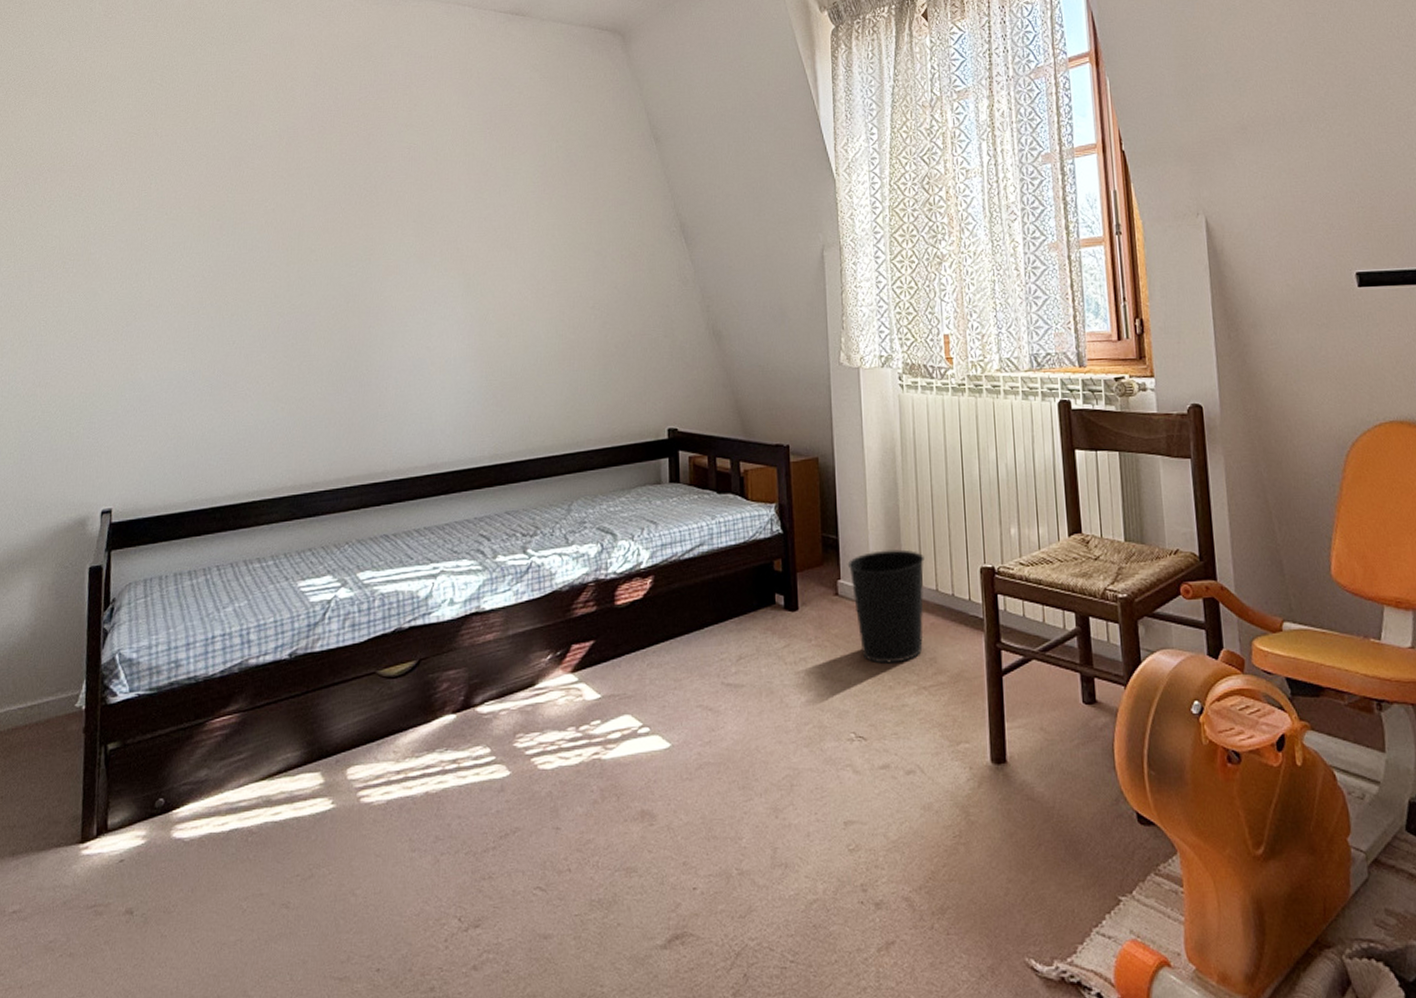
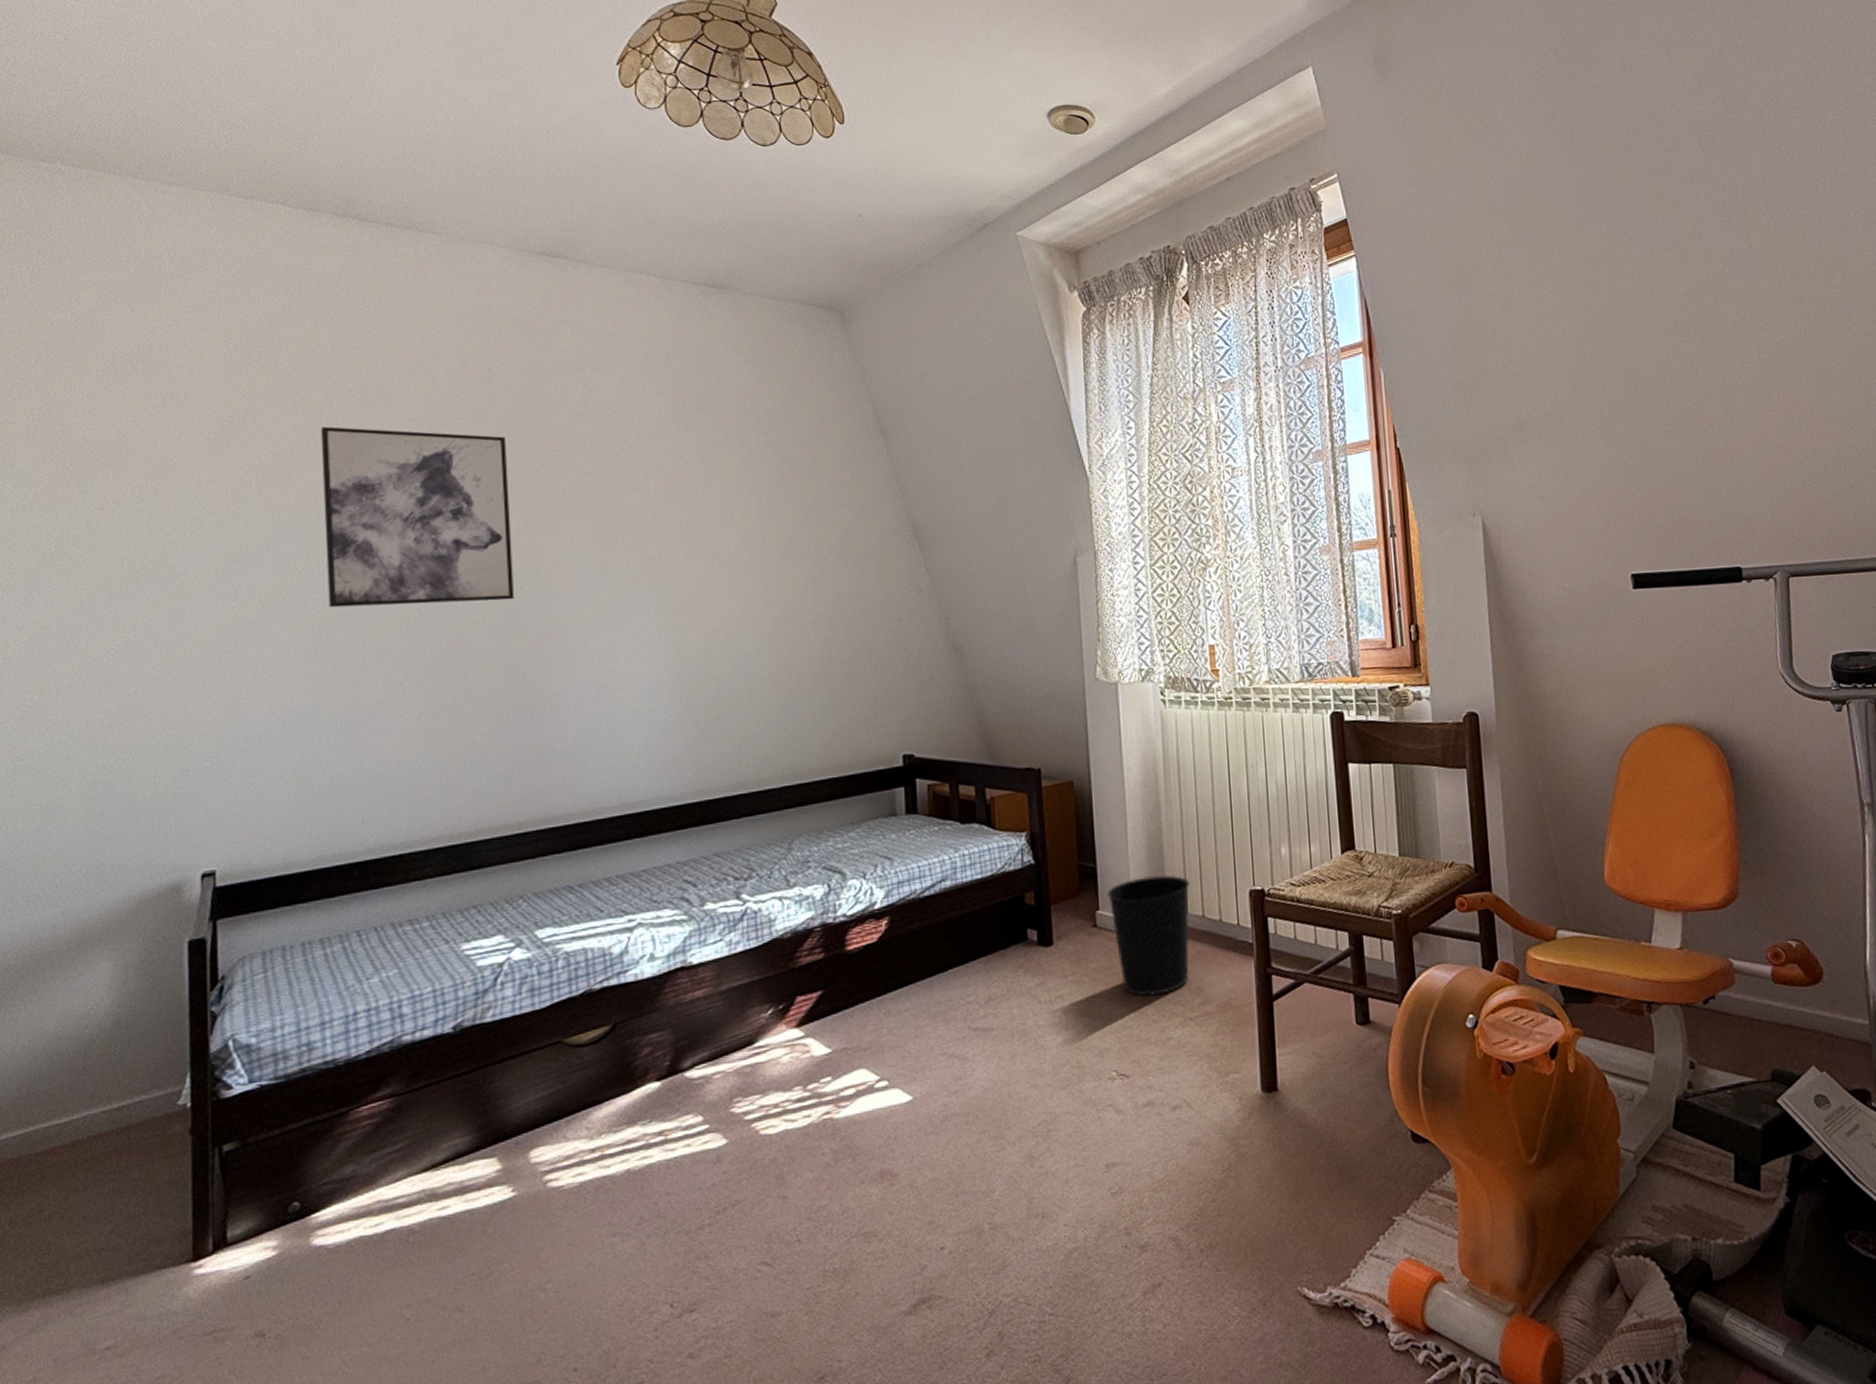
wall art: none [204,137,350,289] -> present [320,426,515,608]

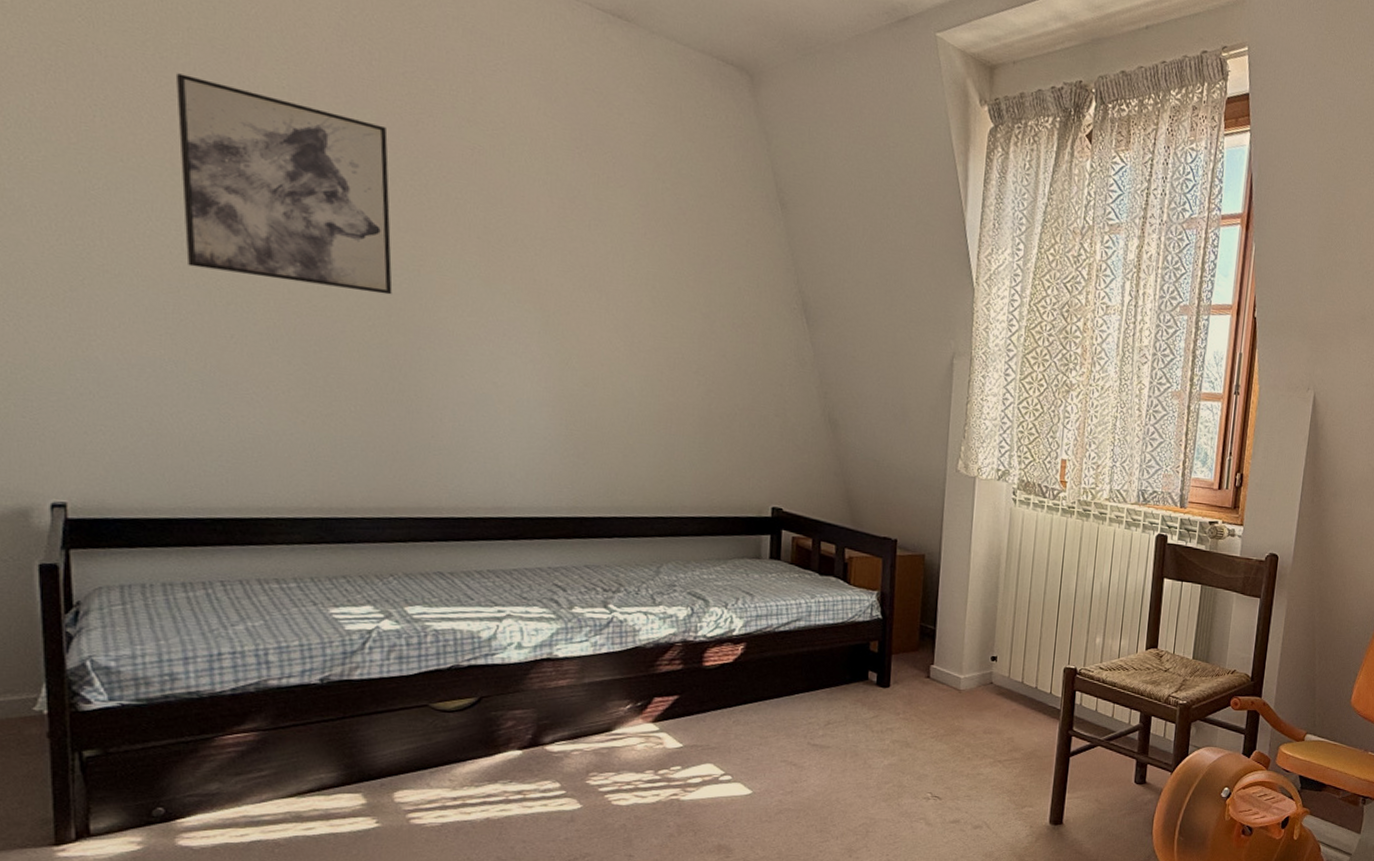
wastebasket: present [1106,874,1190,997] -> none [942,643,1015,739]

